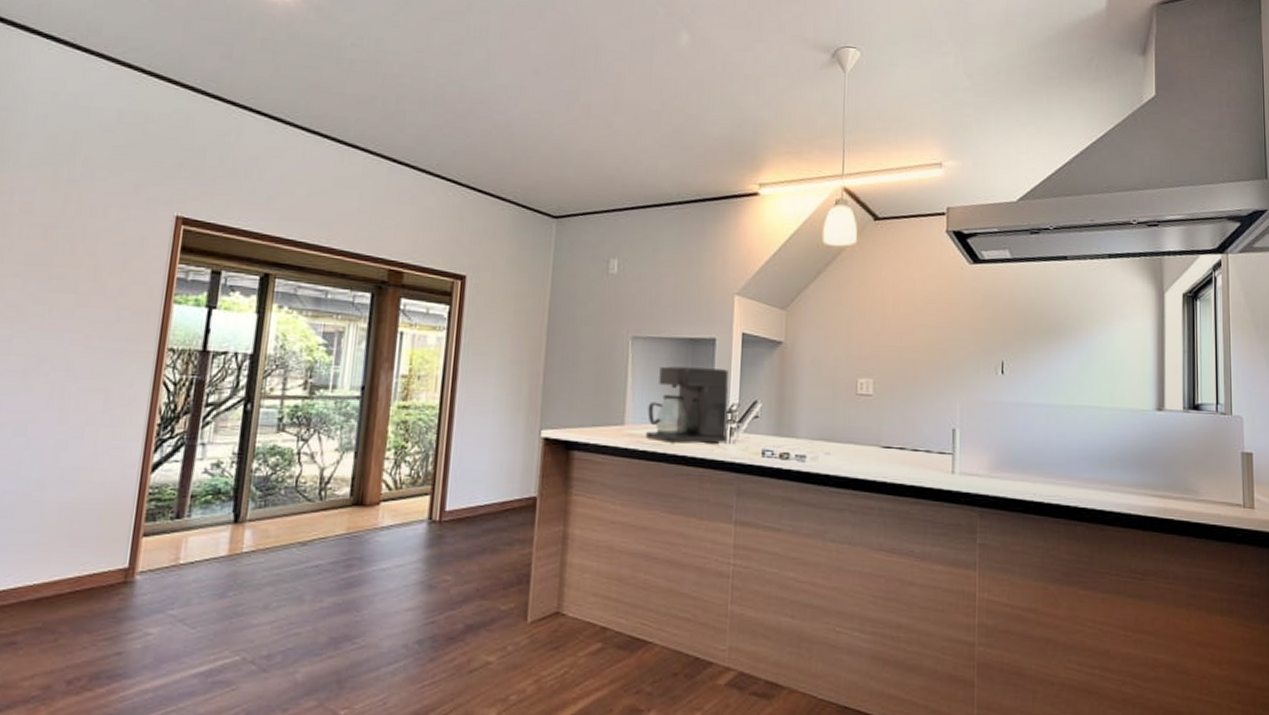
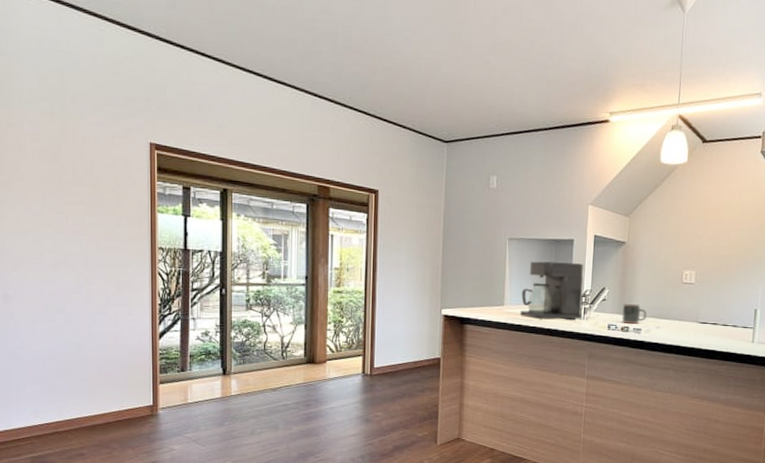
mug: none [780,422,812,450] -> present [622,304,647,324]

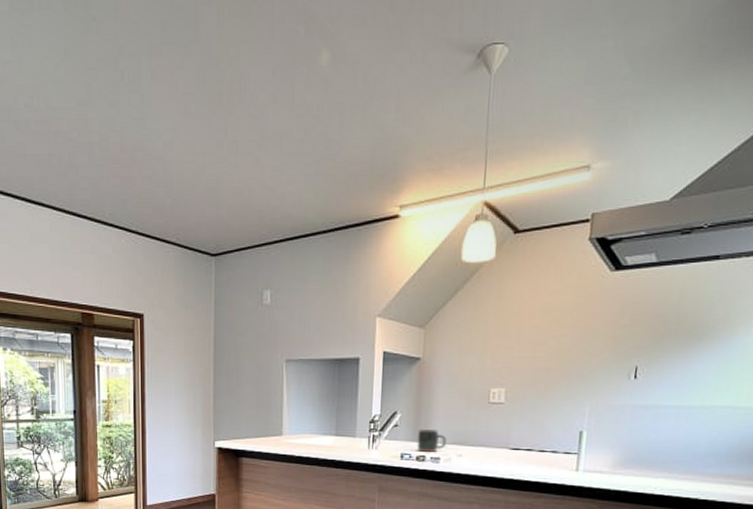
coffee maker: present [519,261,584,320] -> none [300,384,372,451]

